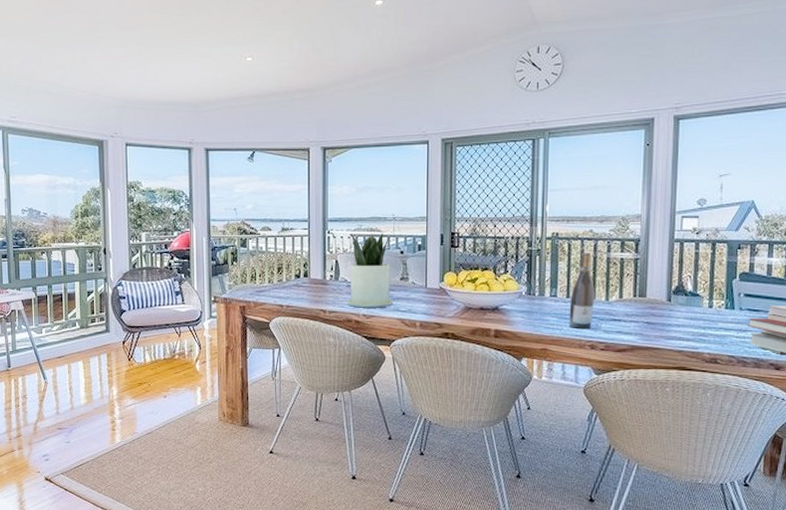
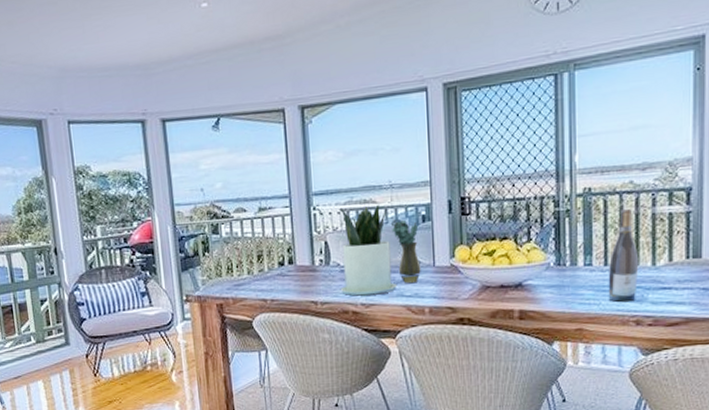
vase: none [393,244,415,301] -> present [391,217,421,284]

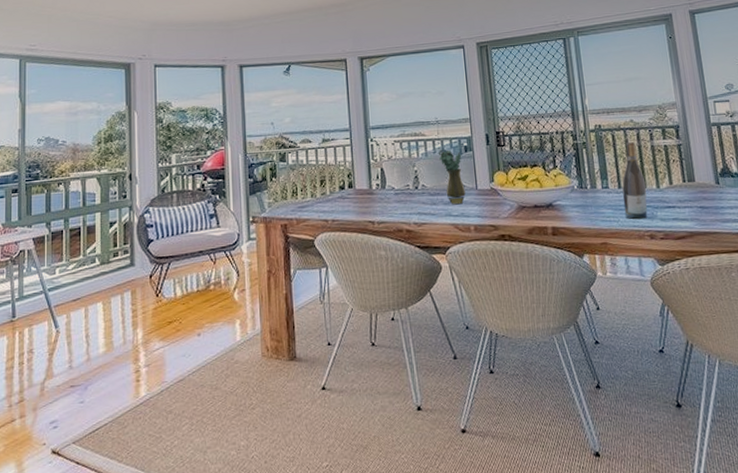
planter: present [340,204,398,296] -> none [394,137,446,216]

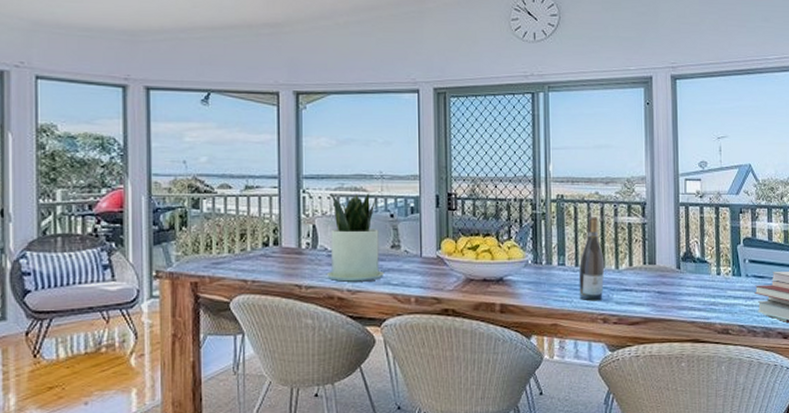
planter: none [394,137,446,216] -> present [326,193,385,282]
vase: present [438,148,466,205] -> none [381,207,408,273]

